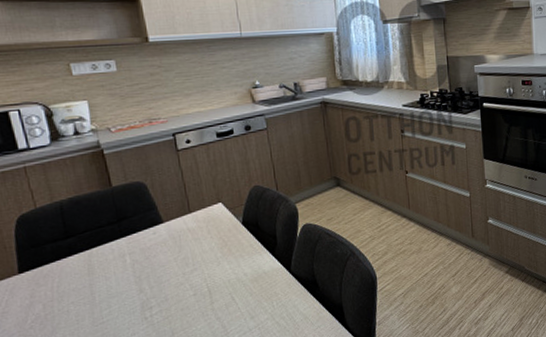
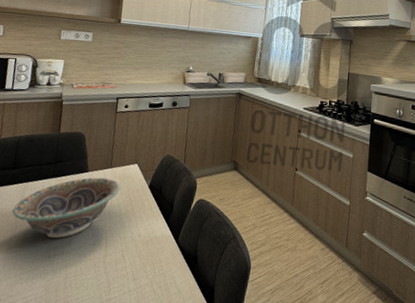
decorative bowl: none [82,224,209,300] -> present [12,177,121,239]

